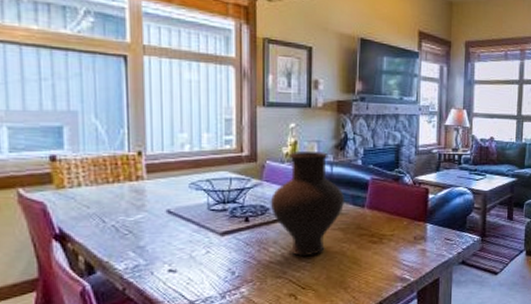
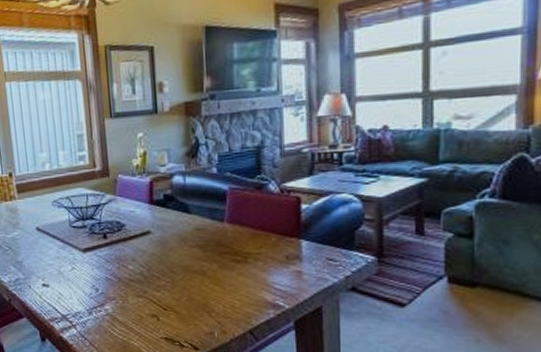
vase: present [270,152,344,256] -> none [125,161,201,275]

